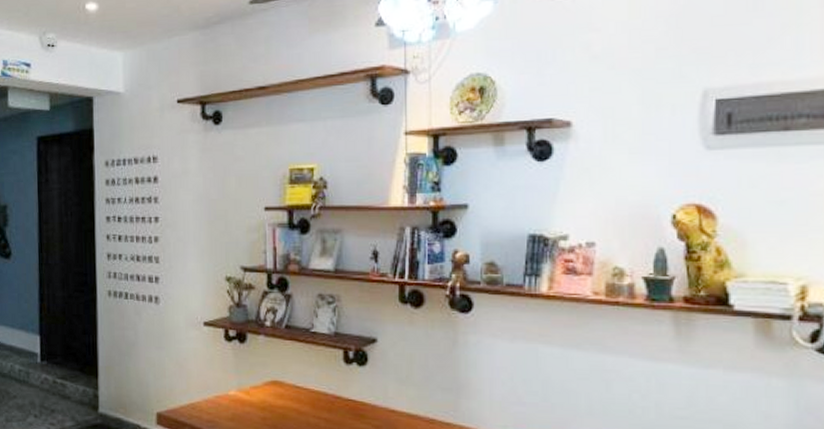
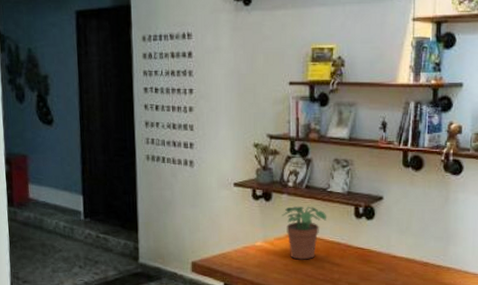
potted plant: none [258,349,312,413] -> present [282,206,327,260]

